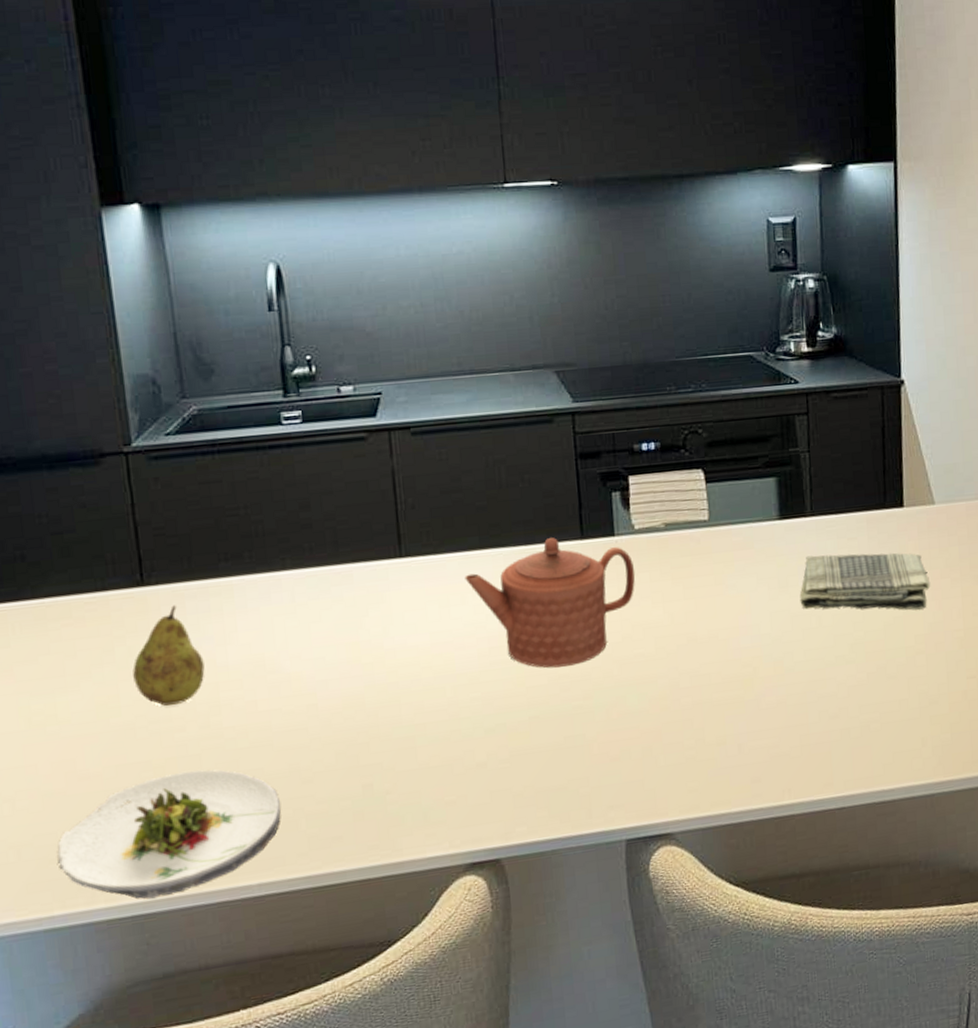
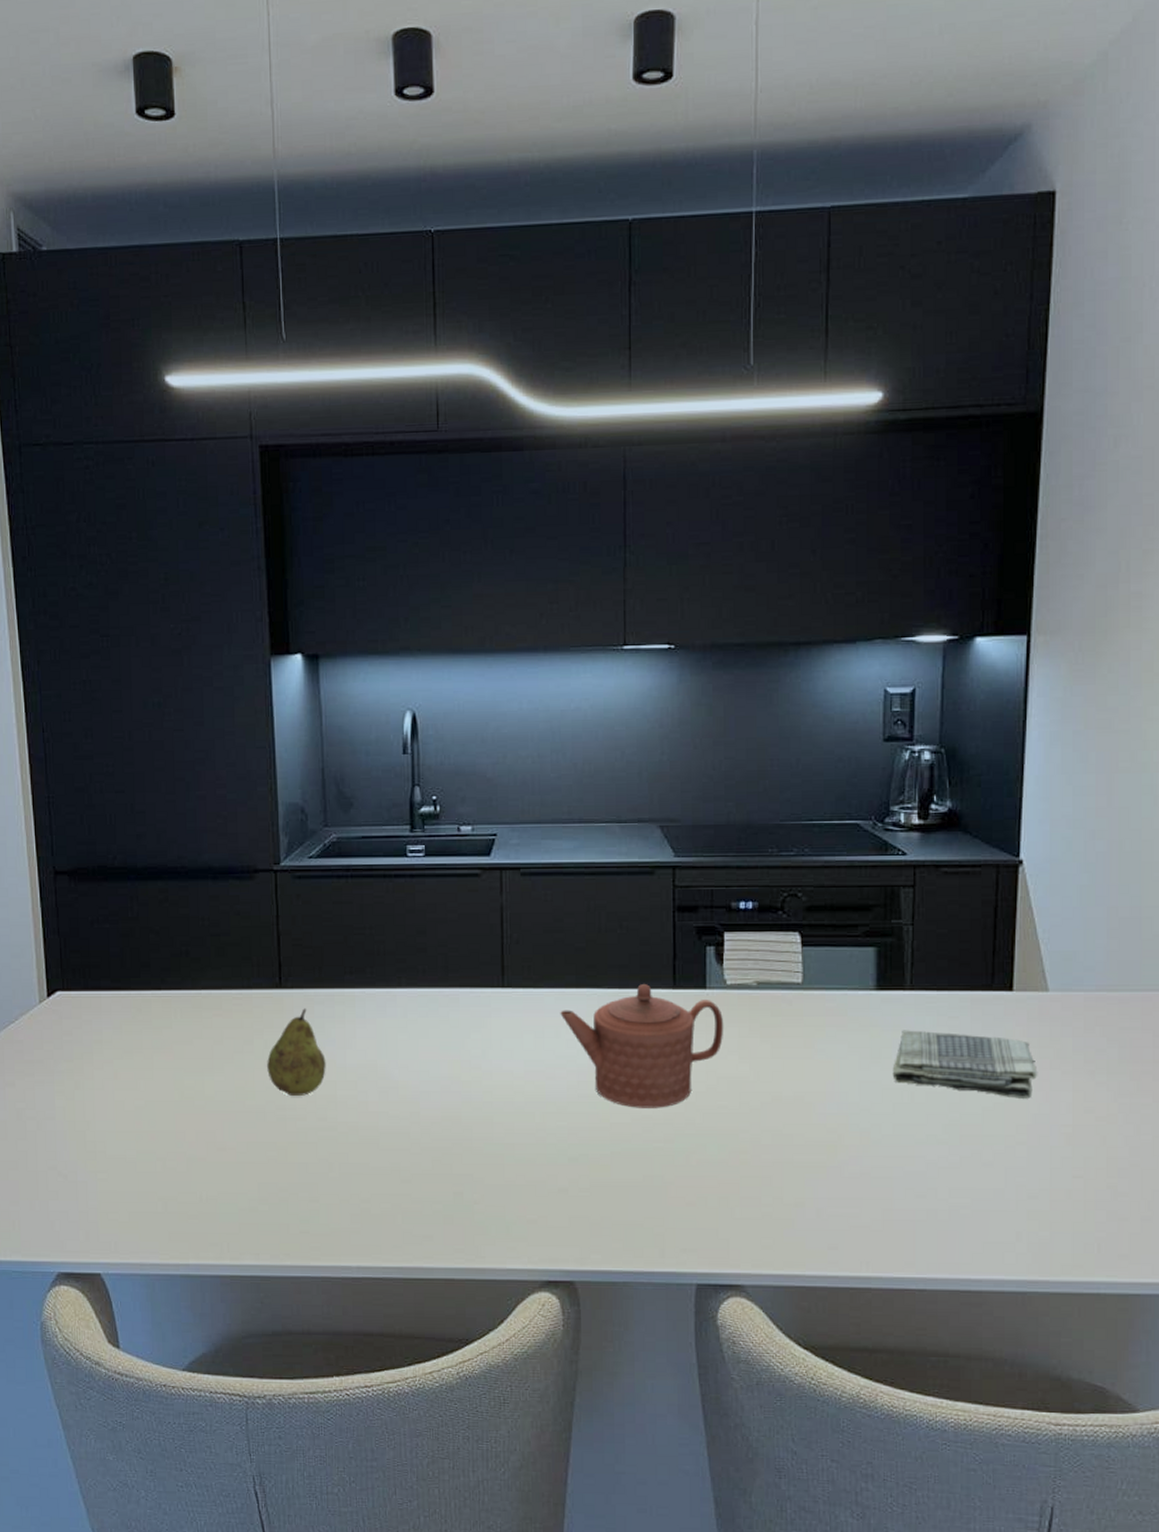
salad plate: present [57,769,281,900] -> none [195,1156,382,1264]

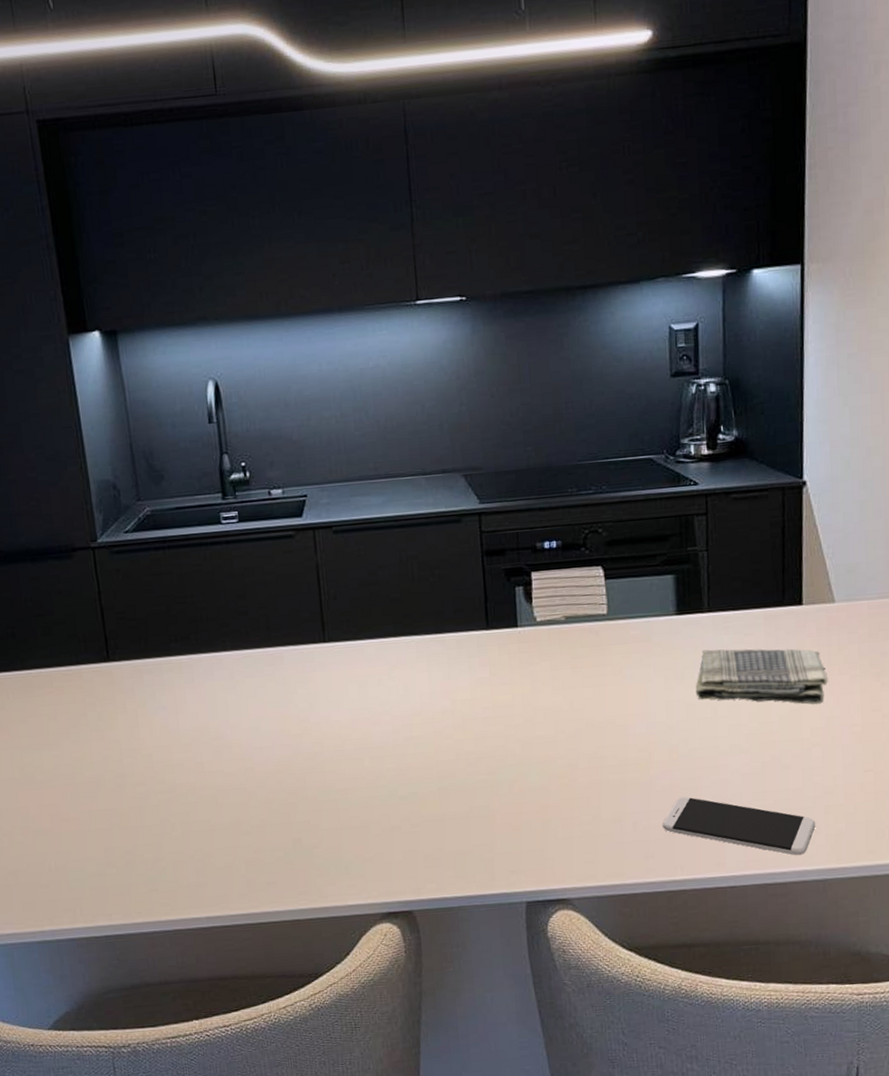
fruit: present [267,1008,326,1096] -> none [102,678,160,763]
teapot: present [560,984,724,1108] -> none [381,628,537,745]
smartphone: none [849,1186,1017,1262] -> present [662,796,816,855]

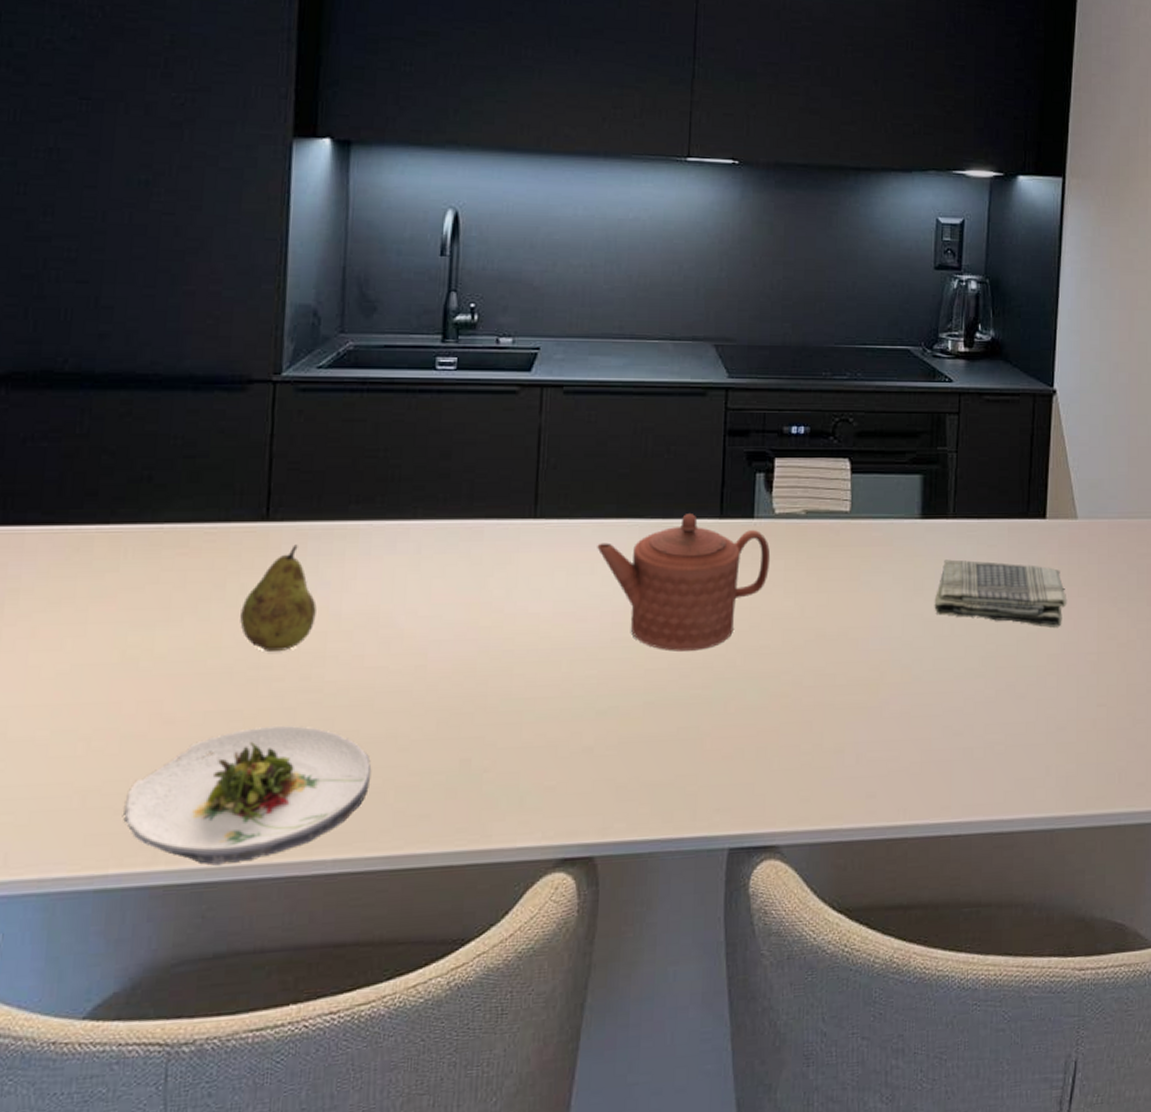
salad plate: none [46,818,225,923] -> present [123,725,372,866]
fruit: none [102,678,160,763] -> present [240,544,317,651]
teapot: none [381,628,537,745] -> present [597,514,771,651]
smartphone: present [662,796,816,855] -> none [888,726,1047,800]

